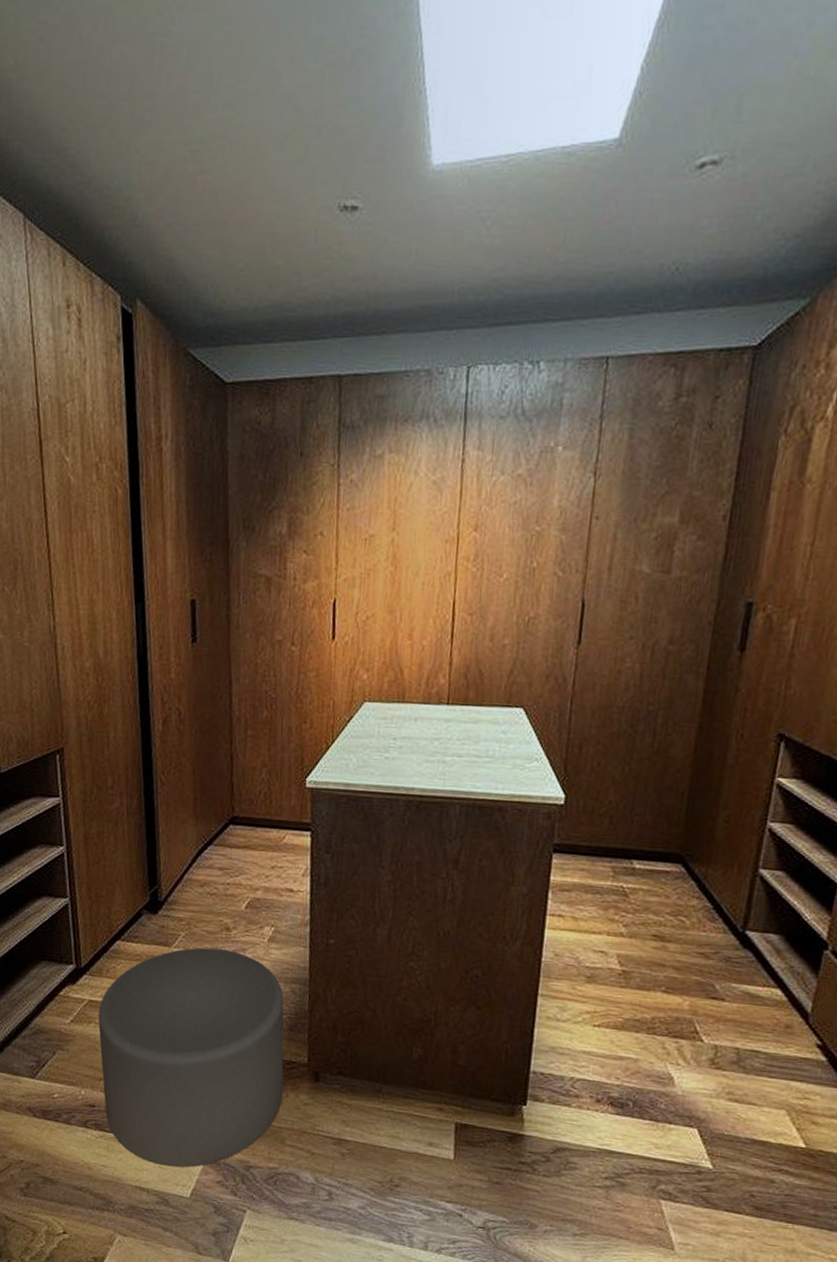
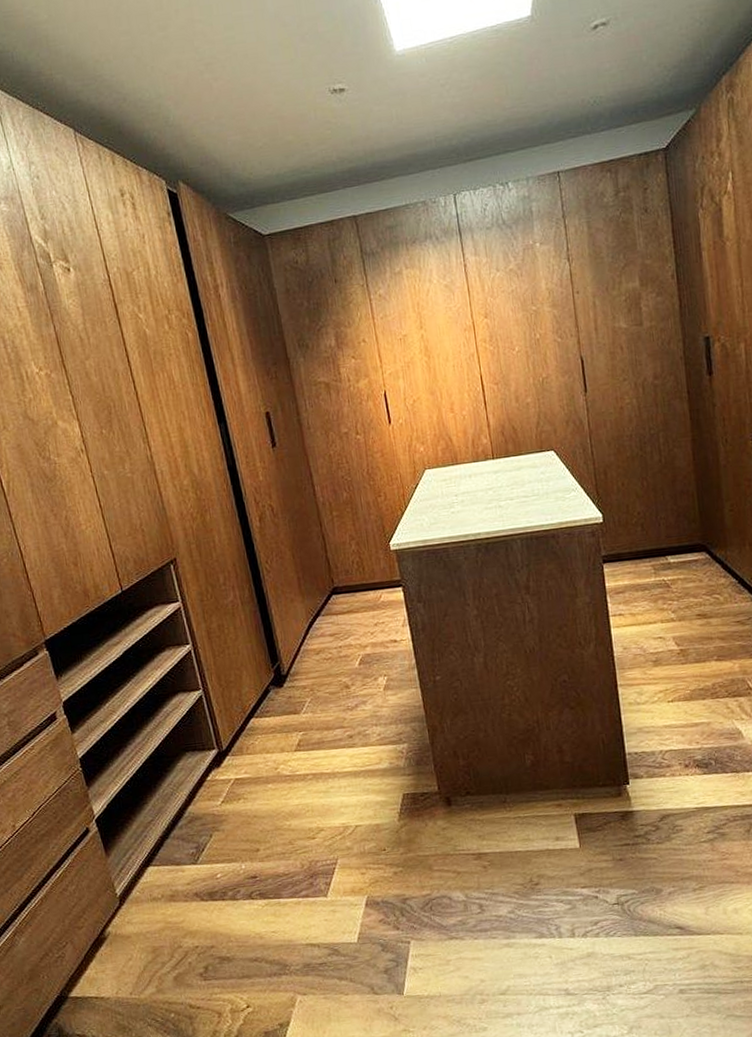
pouf: present [98,947,284,1168] -> none [245,705,423,918]

